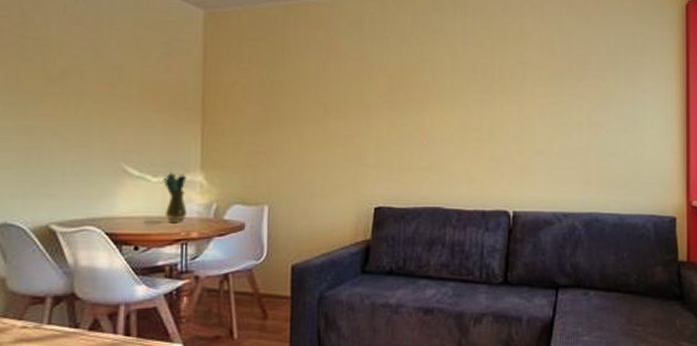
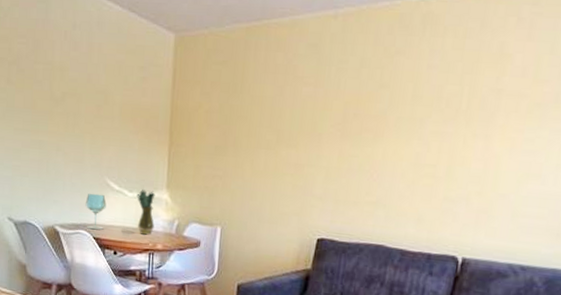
wine glass: none [93,182,123,224] -> present [85,193,107,230]

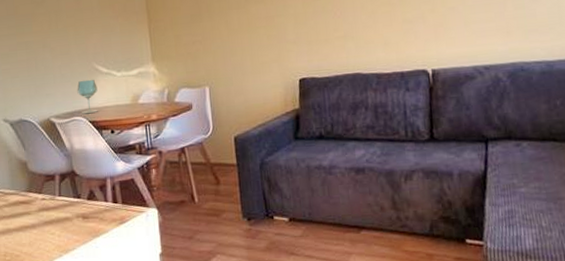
vase: present [136,188,156,235] -> none [124,66,146,109]

